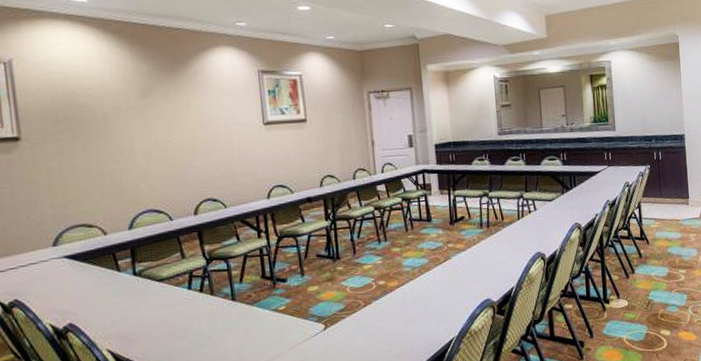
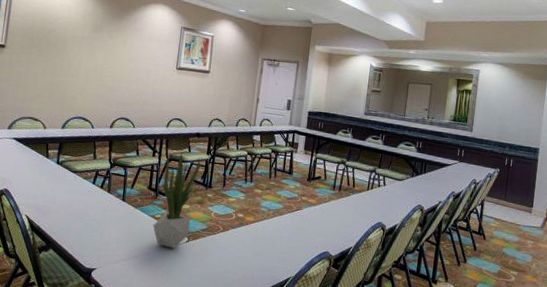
potted plant: none [276,225,324,342] -> present [152,152,200,249]

